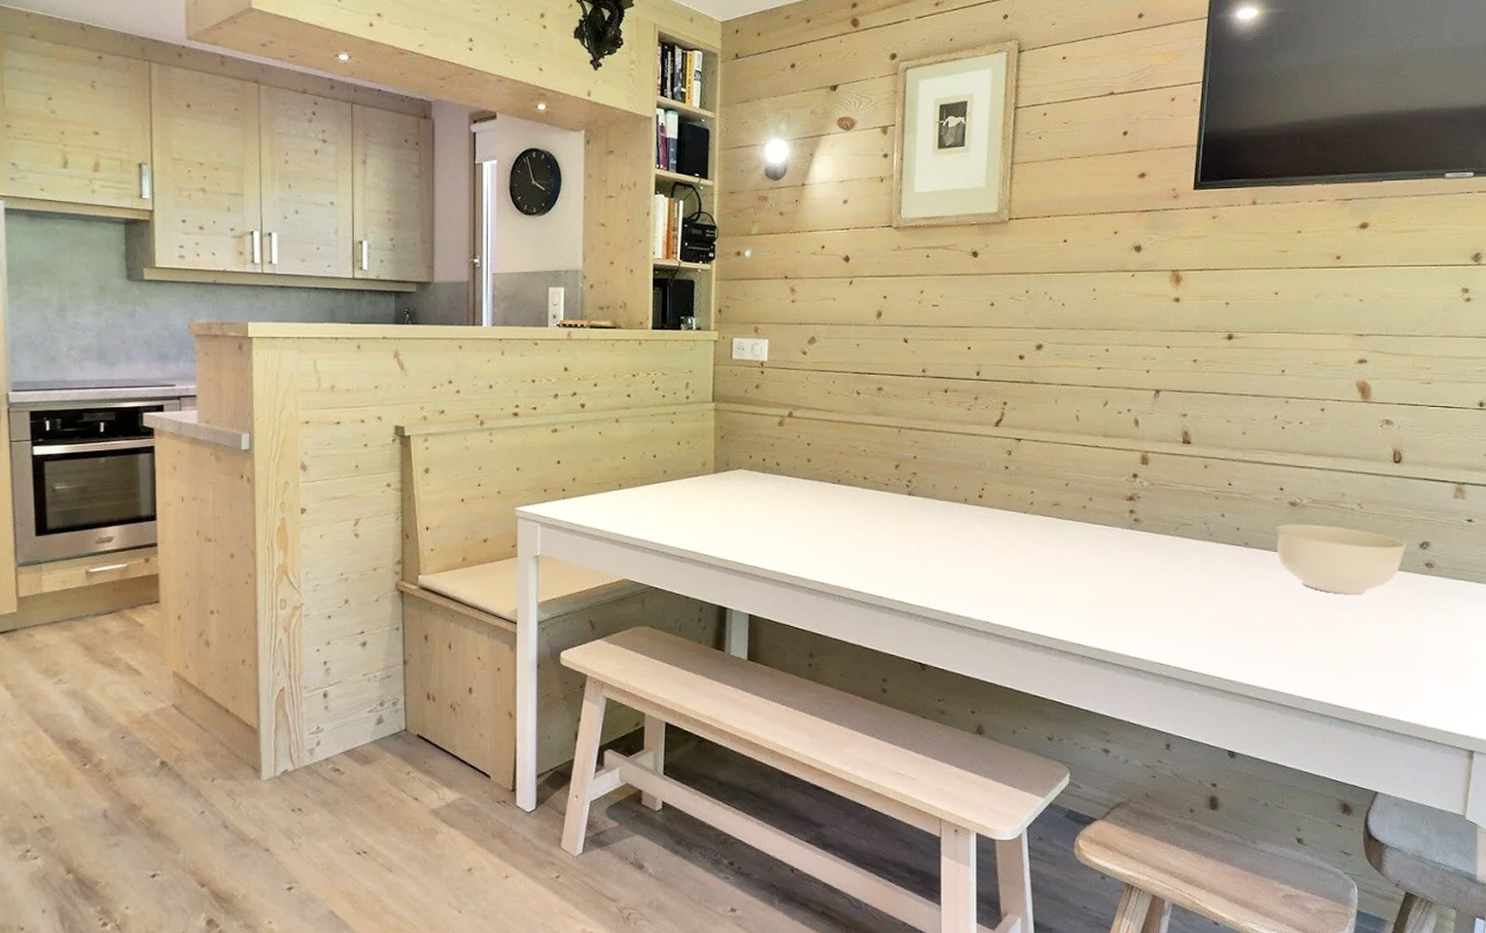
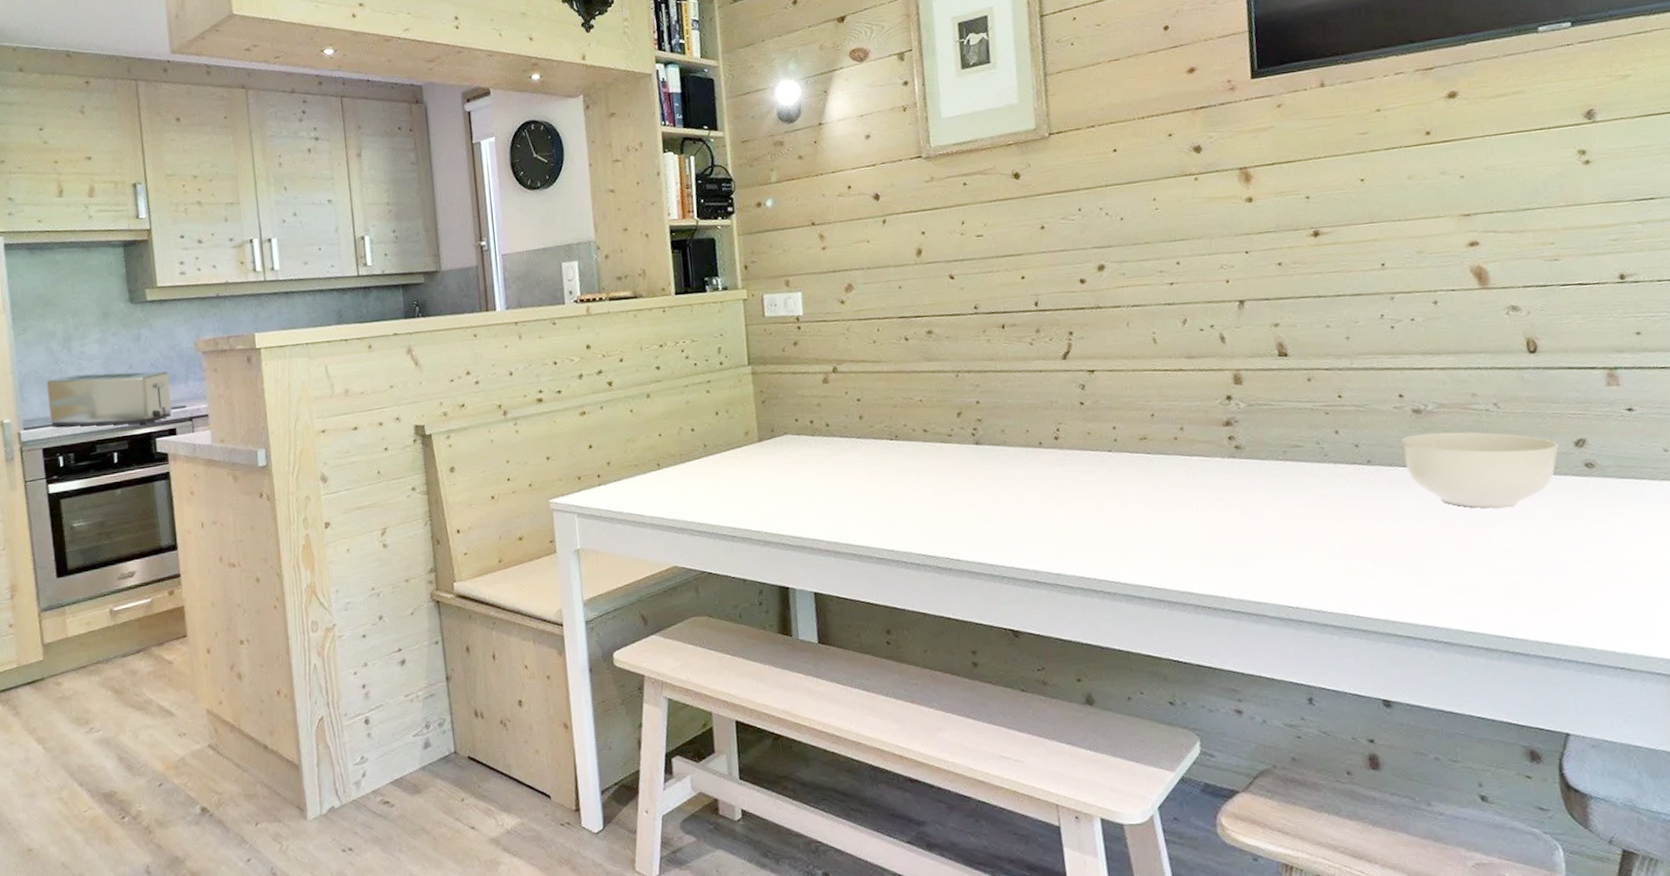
toaster: none [38,343,161,398] -> present [46,371,172,427]

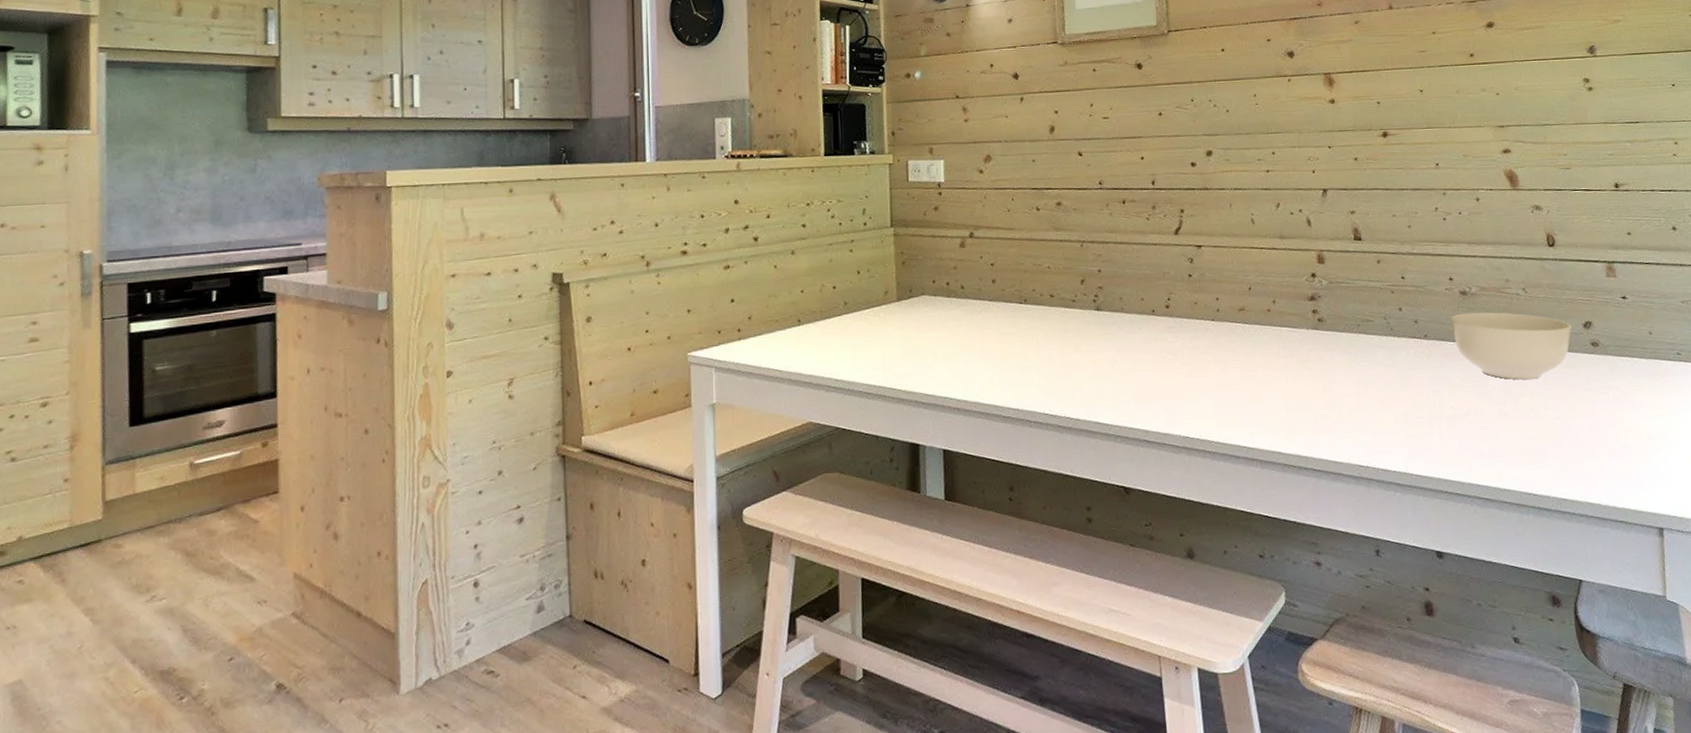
toaster: present [46,371,172,427] -> none [139,204,286,261]

